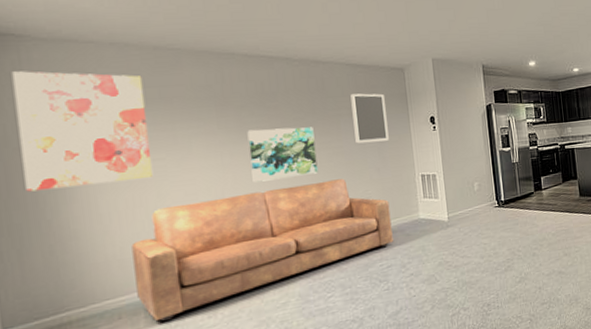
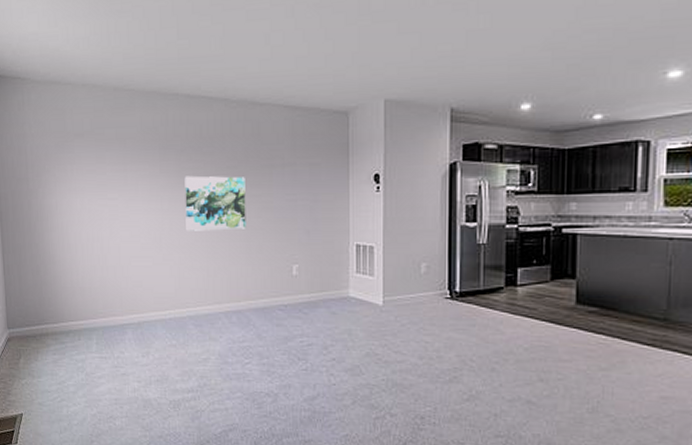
wall art: present [11,71,153,192] -> none [18,111,108,217]
sofa: present [131,178,393,322] -> none [90,238,317,351]
home mirror: present [350,93,389,144] -> none [286,141,323,200]

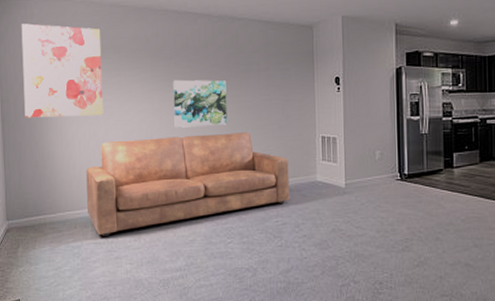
wall art: none [18,111,108,217] -> present [21,23,104,118]
sofa: none [90,238,317,351] -> present [86,132,290,237]

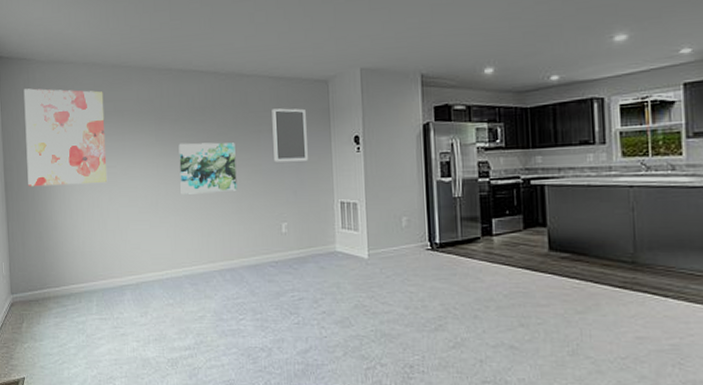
sofa: present [86,132,290,237] -> none [90,198,307,312]
home mirror: none [261,50,293,100] -> present [272,108,308,162]

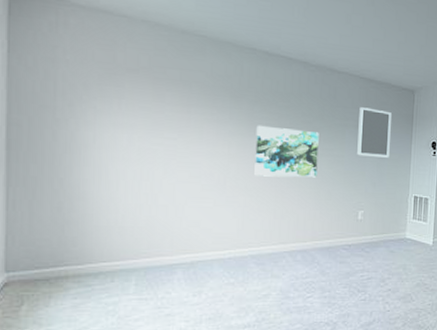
wall art: present [23,88,107,187] -> none [45,32,167,154]

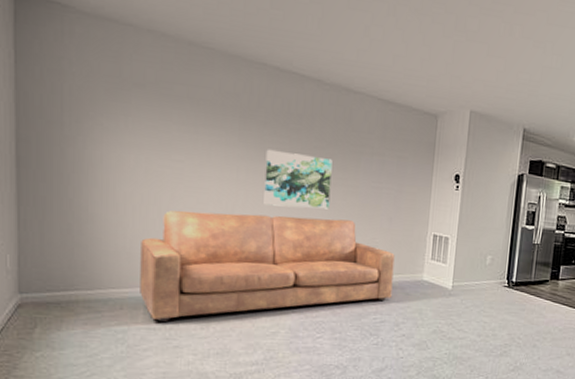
sofa: none [131,184,379,292] -> present [140,210,395,322]
home mirror: present [357,107,391,158] -> none [373,132,411,191]

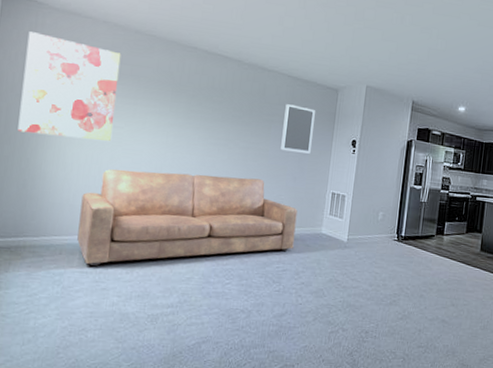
wall art: none [53,42,174,177] -> present [18,31,121,141]
wall art: present [264,149,333,210] -> none [187,118,247,170]
home mirror: none [373,132,411,191] -> present [281,104,315,154]

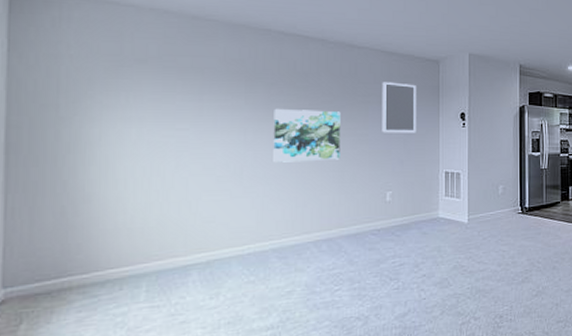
wall art: present [18,31,121,141] -> none [47,28,177,150]
sofa: present [77,169,298,267] -> none [142,168,409,298]
wall art: none [187,118,247,170] -> present [273,108,341,163]

